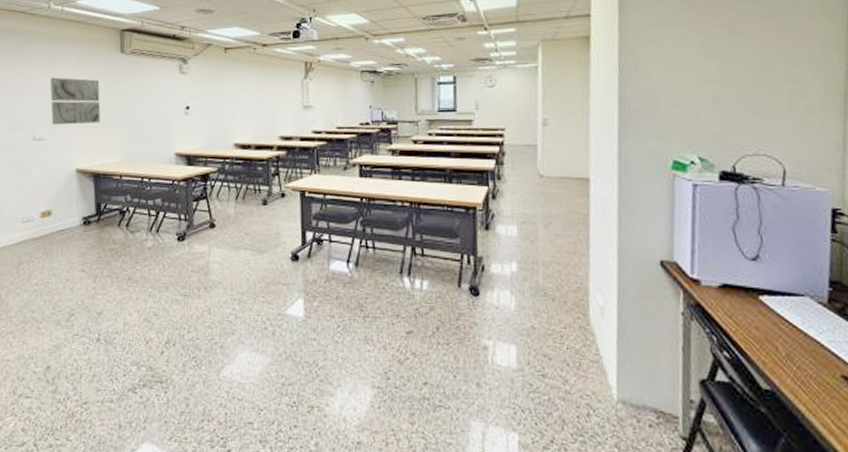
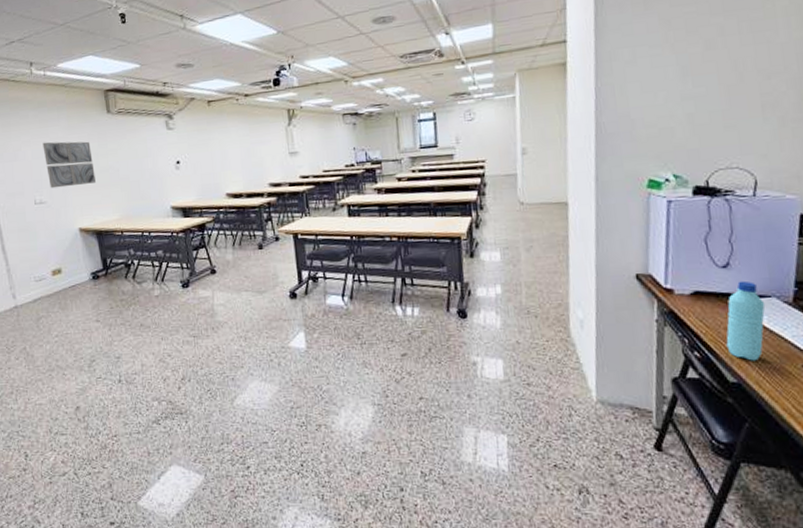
water bottle: none [757,276,799,367] -> present [726,280,766,361]

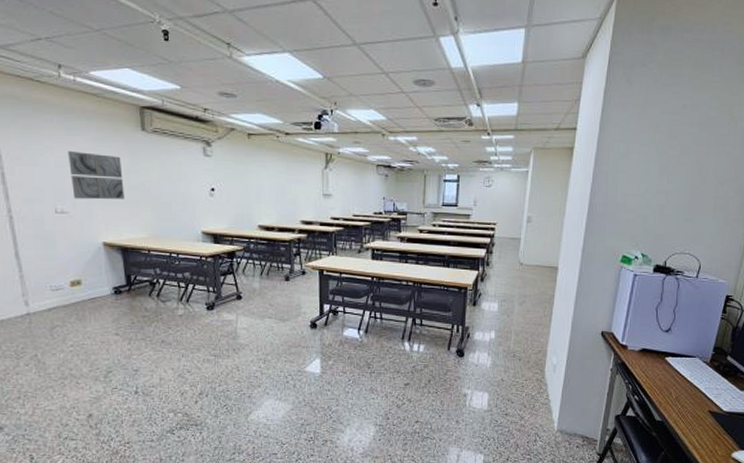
water bottle: present [726,280,766,361] -> none [658,343,691,405]

